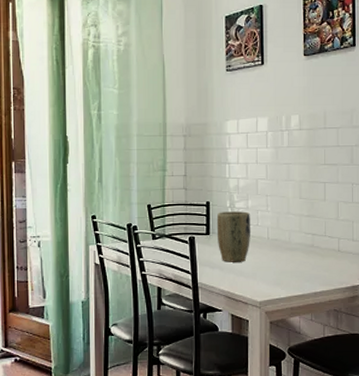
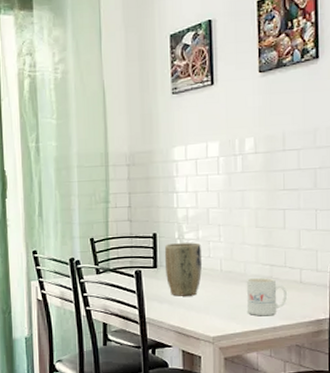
mug: none [290,246,327,282] -> present [246,278,288,316]

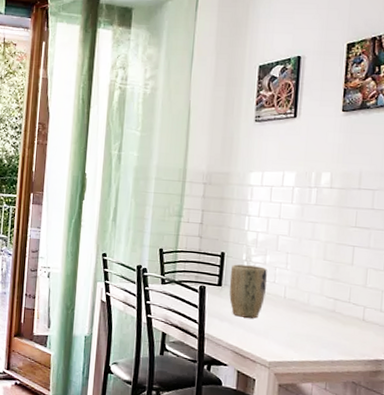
mug: present [246,278,288,316] -> none [306,309,349,349]

